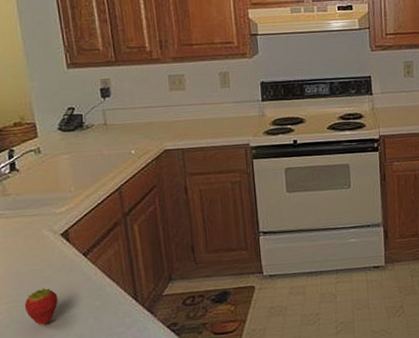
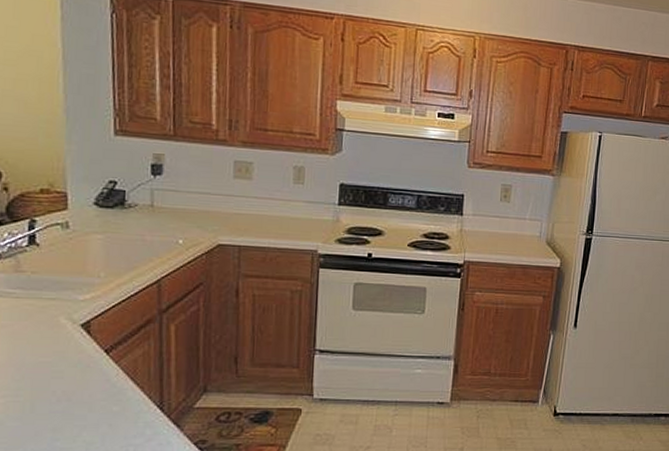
fruit: present [24,287,58,325] -> none [25,383,68,426]

